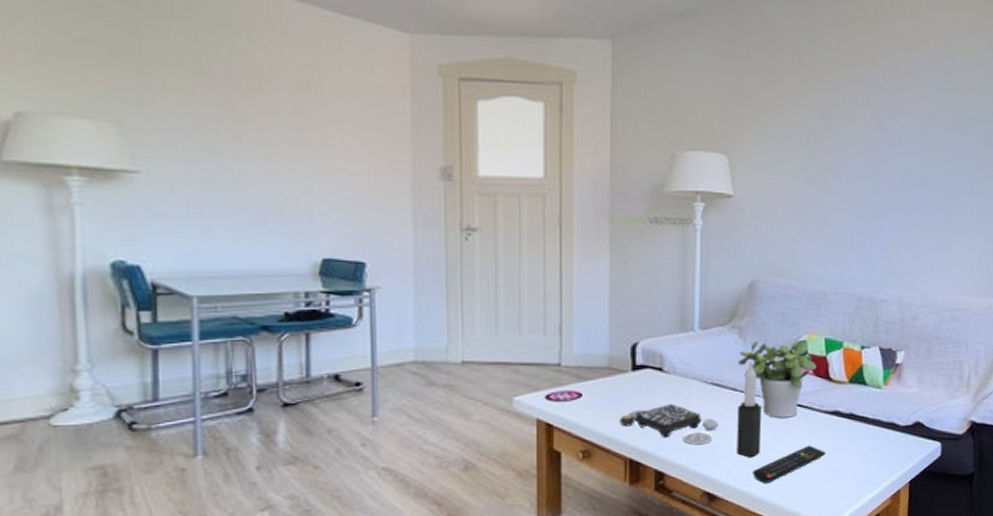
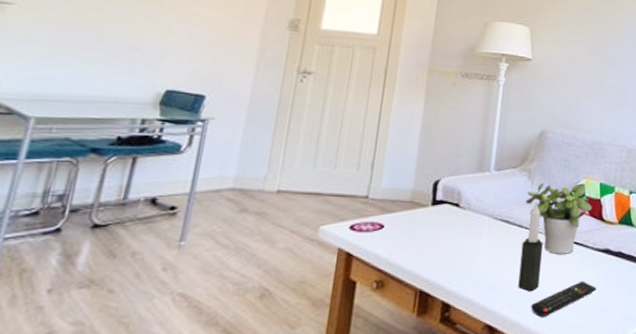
board game: present [620,403,718,445] -> none [415,237,504,278]

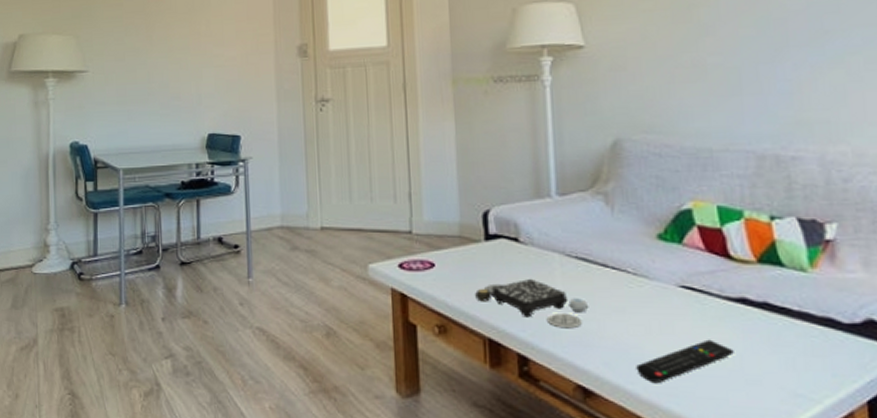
board game: none [415,237,504,278] -> present [475,278,588,329]
candle: present [518,200,543,292] -> none [610,232,644,350]
potted plant: present [526,182,592,254] -> none [606,207,710,303]

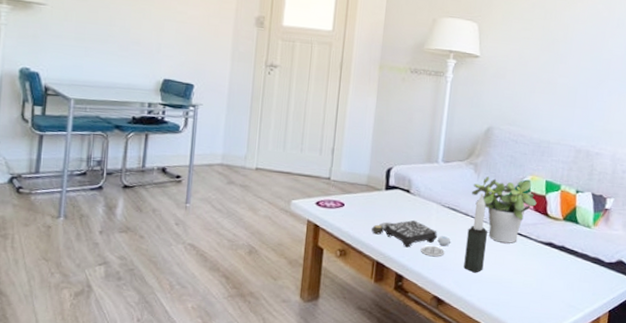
potted plant: none [606,207,710,303] -> present [472,176,537,243]
candle: none [610,232,644,350] -> present [463,192,487,273]
remote control: present [636,339,734,383] -> none [475,268,539,296]

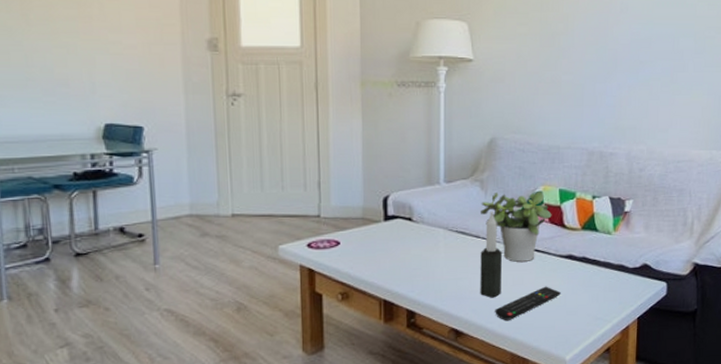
board game: present [372,219,450,257] -> none [374,249,463,287]
remote control: none [475,268,539,296] -> present [495,286,561,320]

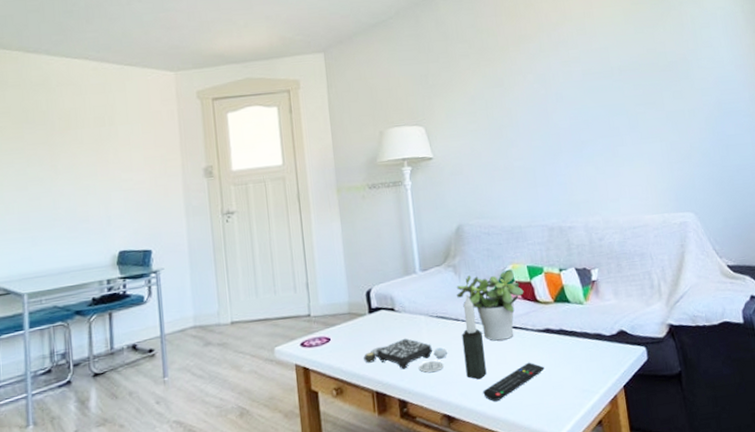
board game: none [374,249,463,287] -> present [364,338,447,373]

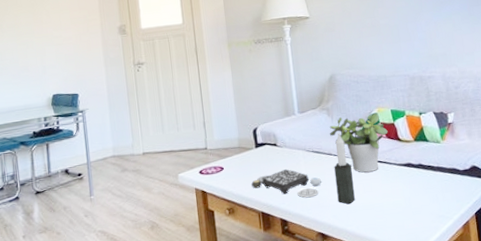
remote control: present [483,362,544,401] -> none [352,191,405,223]

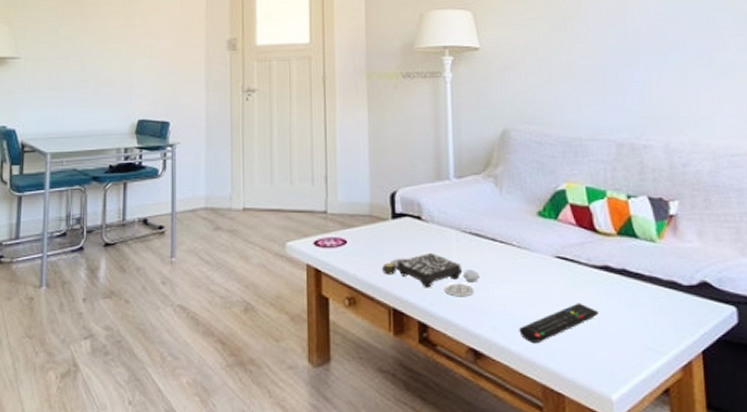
potted plant: present [329,112,388,173] -> none [496,188,580,271]
candle: present [334,132,355,205] -> none [498,210,526,314]
remote control: none [352,191,405,223] -> present [519,303,599,342]

